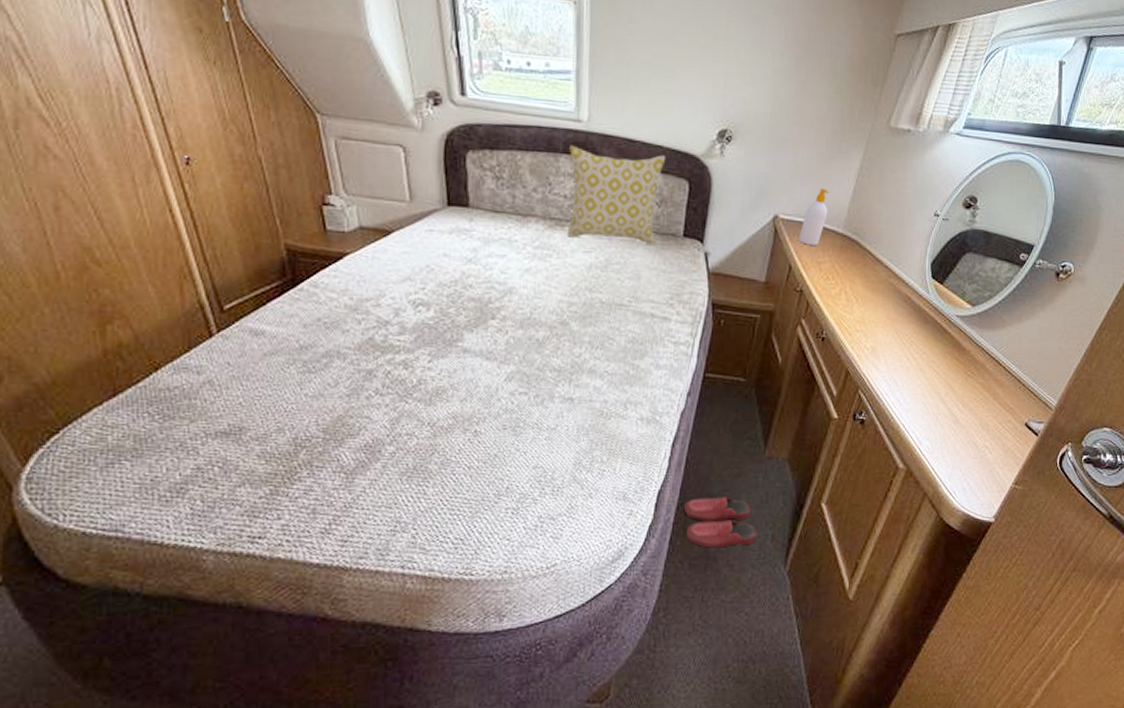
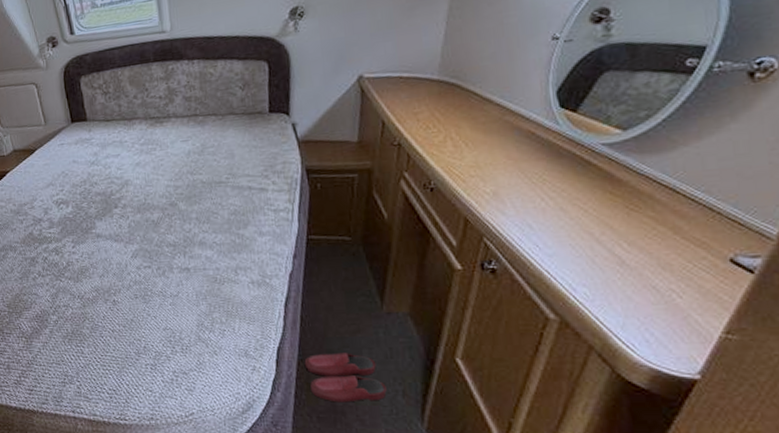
pillow: present [566,145,666,245] -> none [158,43,245,131]
soap bottle: present [798,188,829,246] -> none [388,38,418,99]

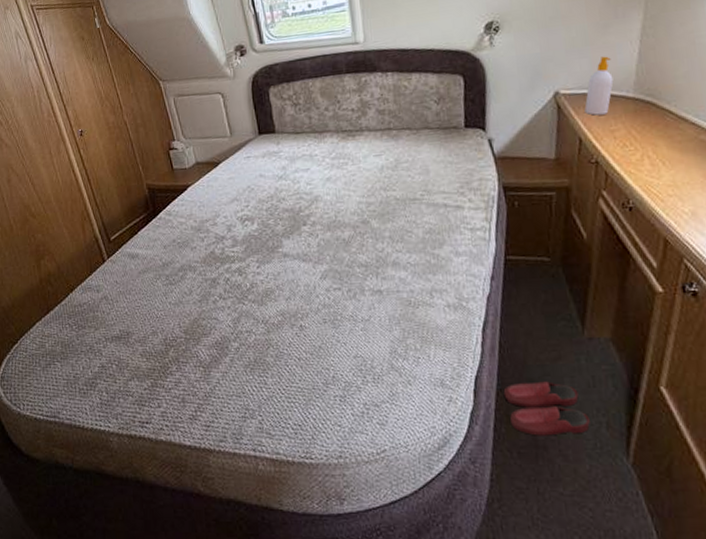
soap bottle: none [388,38,418,99] -> present [584,56,614,116]

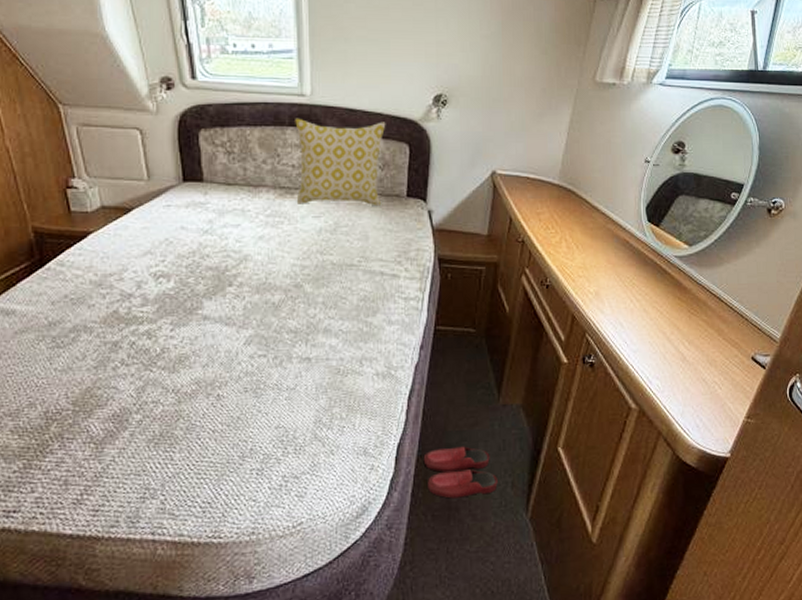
pillow: none [351,57,440,145] -> present [295,118,386,207]
soap bottle: present [584,56,614,116] -> none [516,143,543,197]

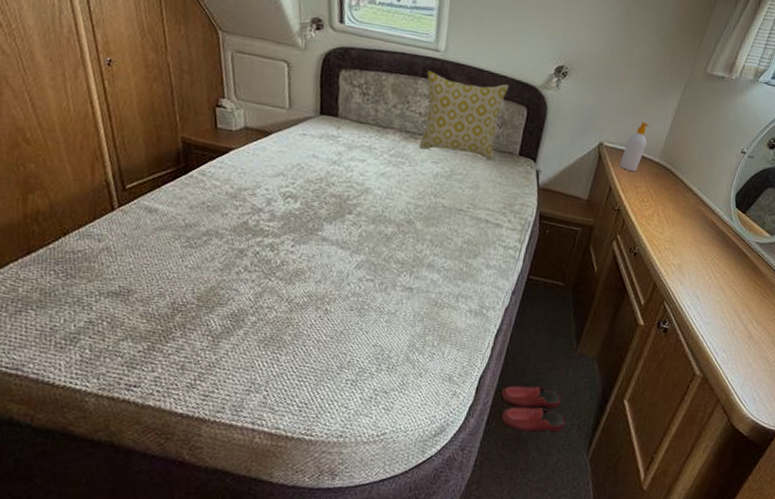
soap bottle: none [516,143,543,197] -> present [619,122,649,172]

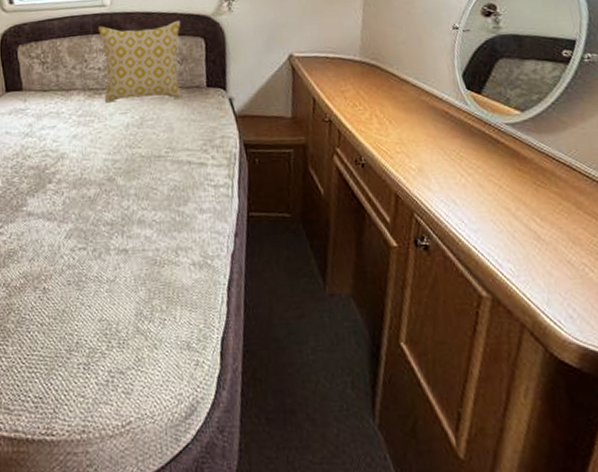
slippers: present [500,385,566,433] -> none [249,340,336,400]
soap bottle: present [619,122,649,172] -> none [316,23,342,77]

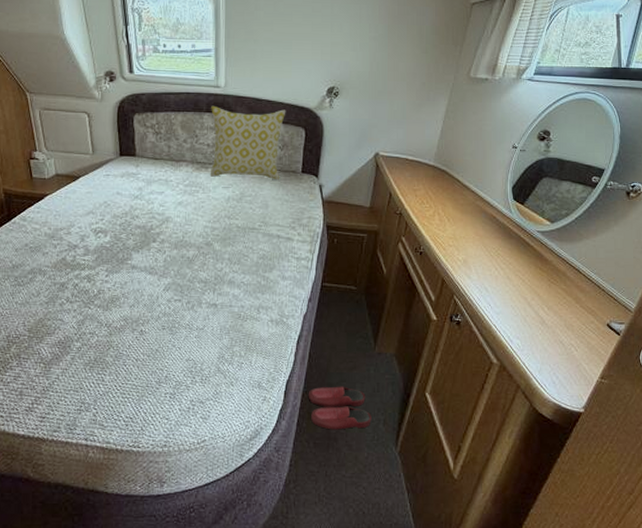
slippers: none [249,340,336,400] -> present [308,386,372,430]

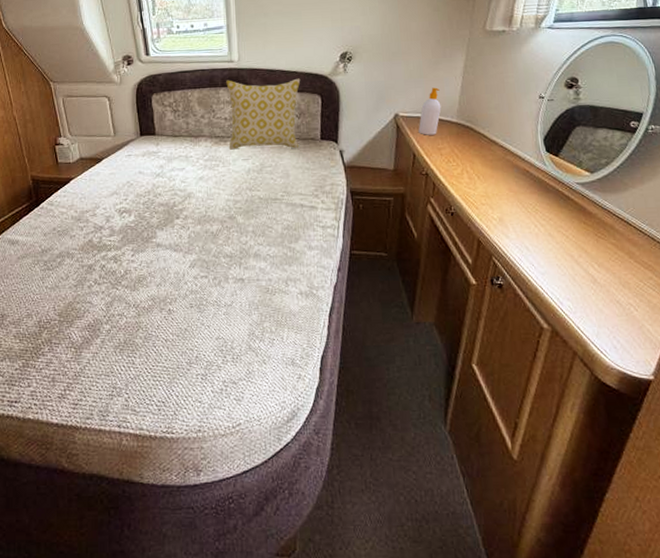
slippers: present [308,386,372,430] -> none [345,360,416,409]
soap bottle: none [396,129,420,176] -> present [418,87,442,135]

